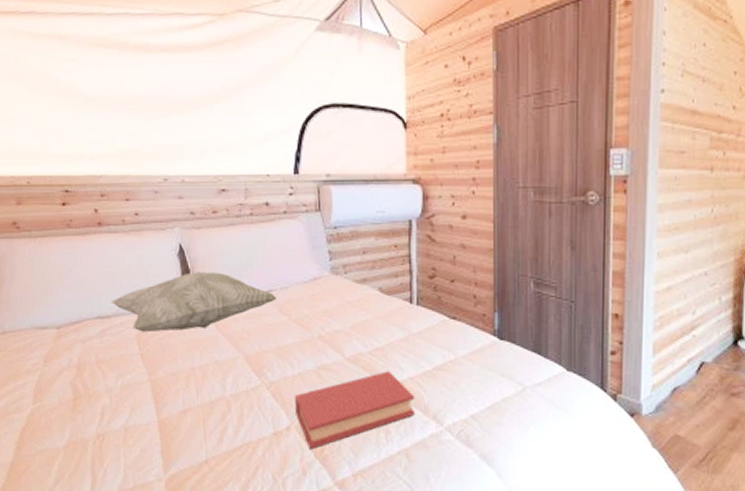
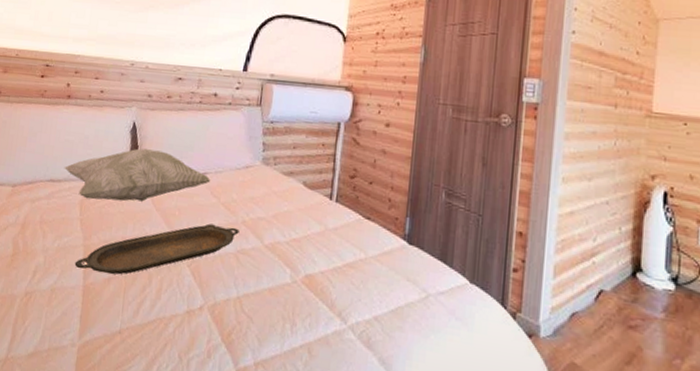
serving tray: none [144,343,317,407] -> present [74,223,239,275]
book: present [295,371,414,449] -> none [210,262,323,332]

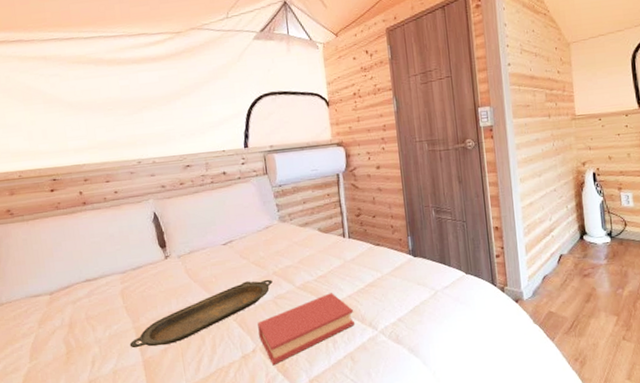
decorative pillow: present [63,148,211,202] -> none [96,231,237,288]
book: none [210,262,323,332] -> present [257,293,354,365]

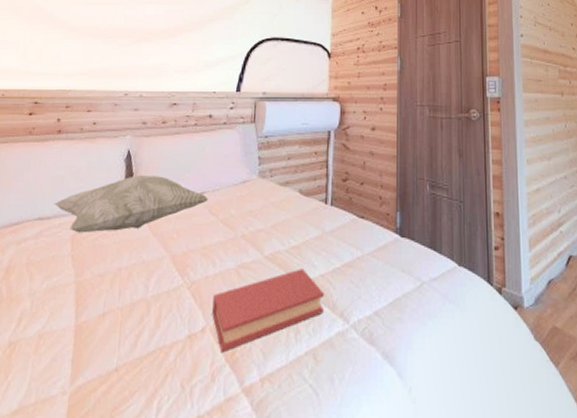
decorative pillow: none [96,231,237,288] -> present [53,175,208,233]
serving tray: present [129,279,273,348] -> none [65,242,239,309]

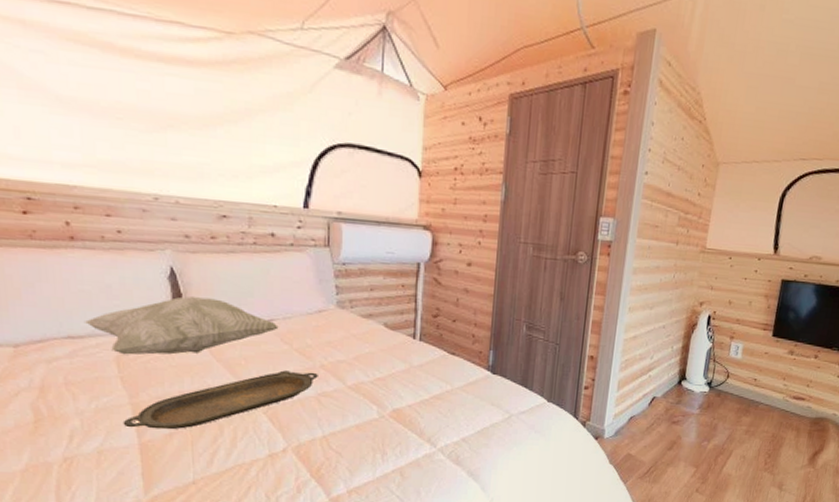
serving tray: none [65,242,239,309] -> present [123,370,318,430]
book: present [212,269,324,352] -> none [293,399,411,469]

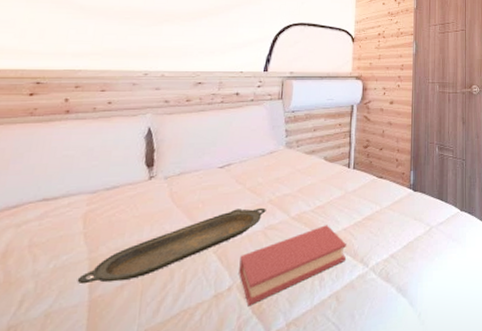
decorative pillow: present [84,296,279,355] -> none [61,151,235,211]
book: none [293,399,411,469] -> present [239,225,346,305]

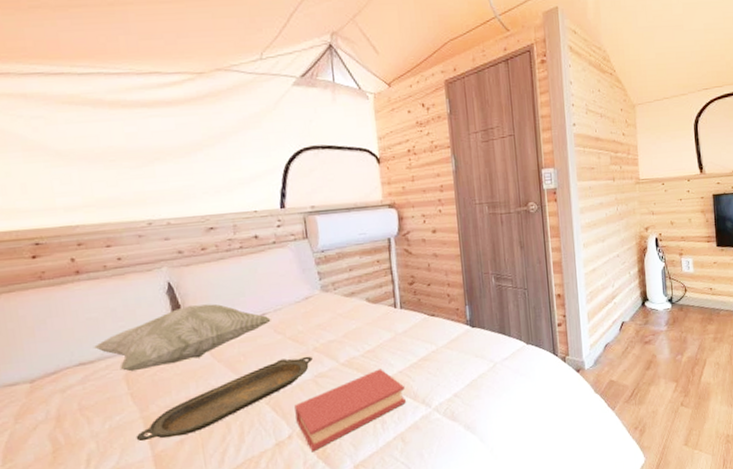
decorative pillow: none [61,151,235,211] -> present [93,303,271,372]

